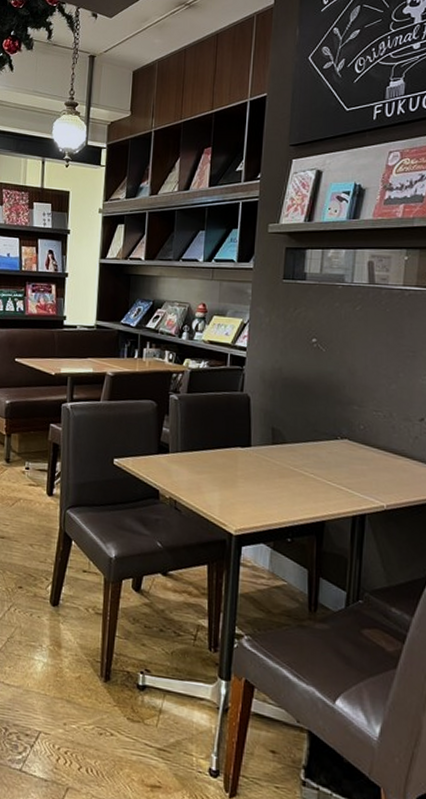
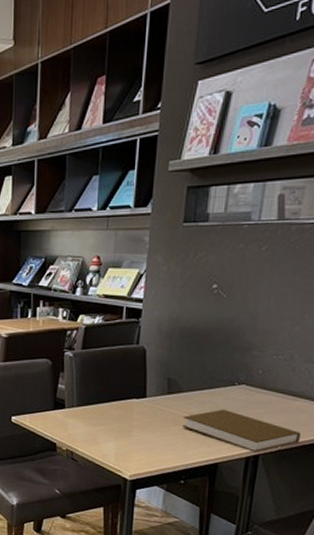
book: none [287,463,406,512] -> present [182,409,302,452]

